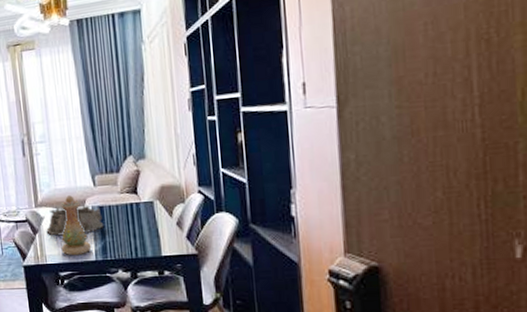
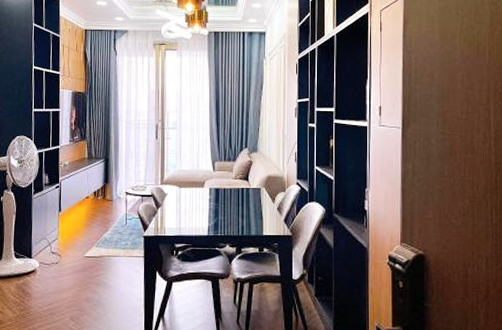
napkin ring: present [46,206,104,236] -> none [168,187,218,211]
vase: present [60,195,92,256] -> none [179,177,206,230]

